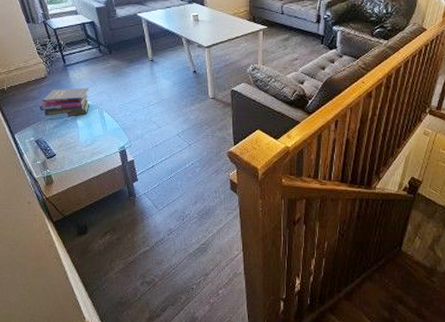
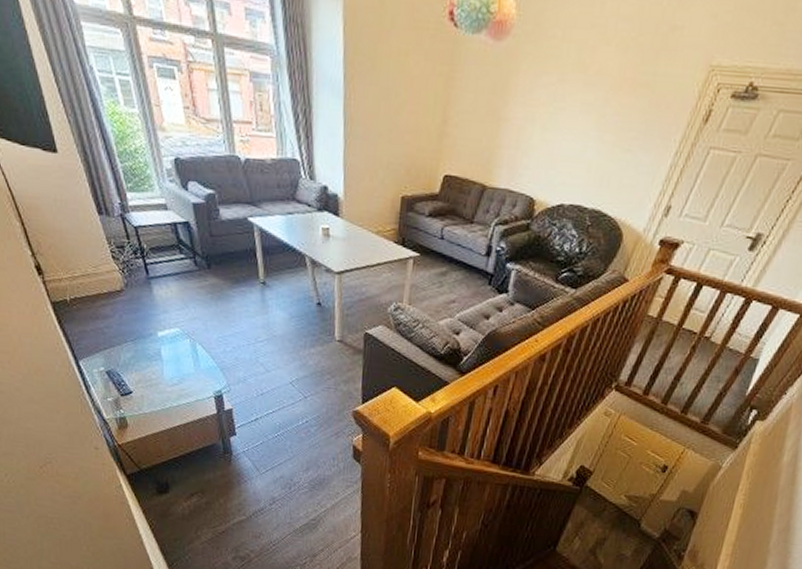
books: present [39,87,90,120] -> none [112,307,180,347]

